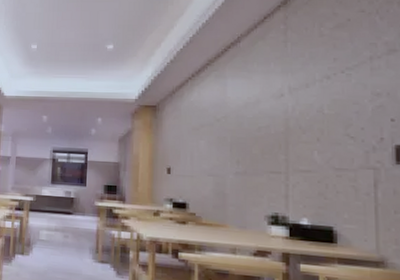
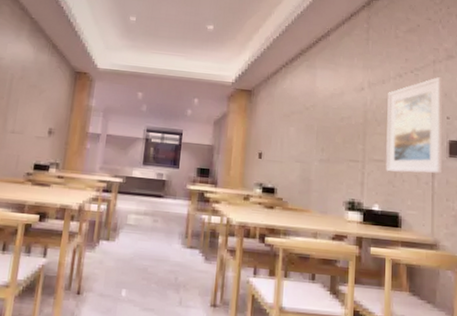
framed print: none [313,74,388,183] -> present [386,76,443,174]

